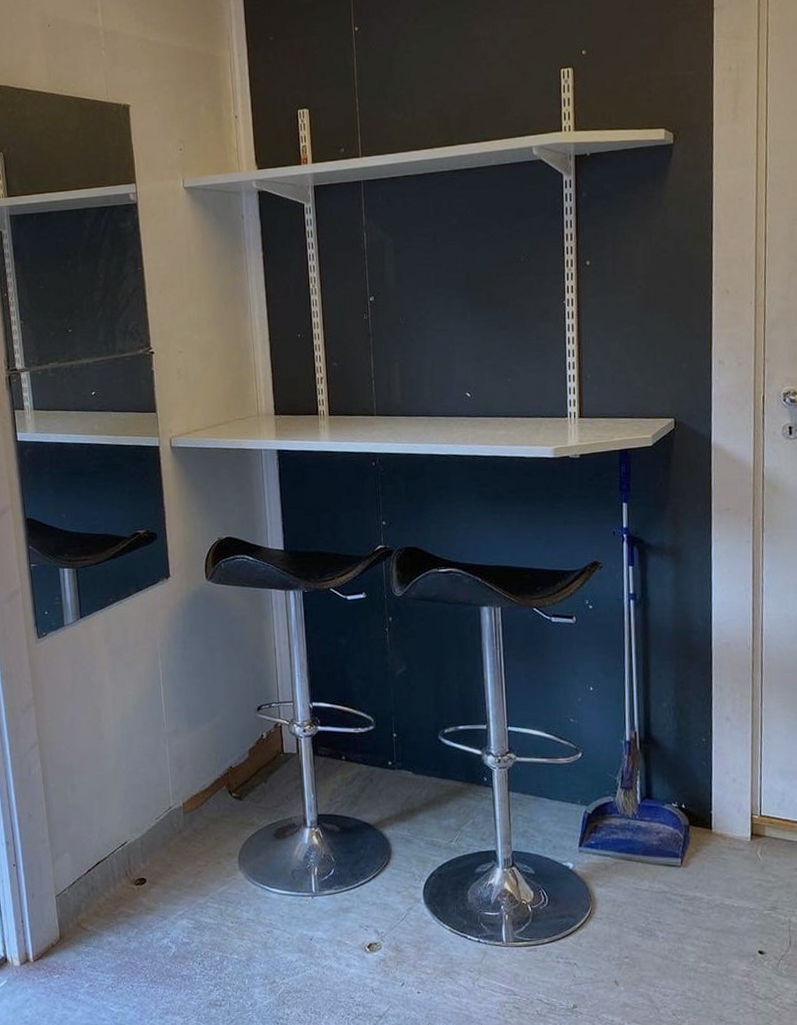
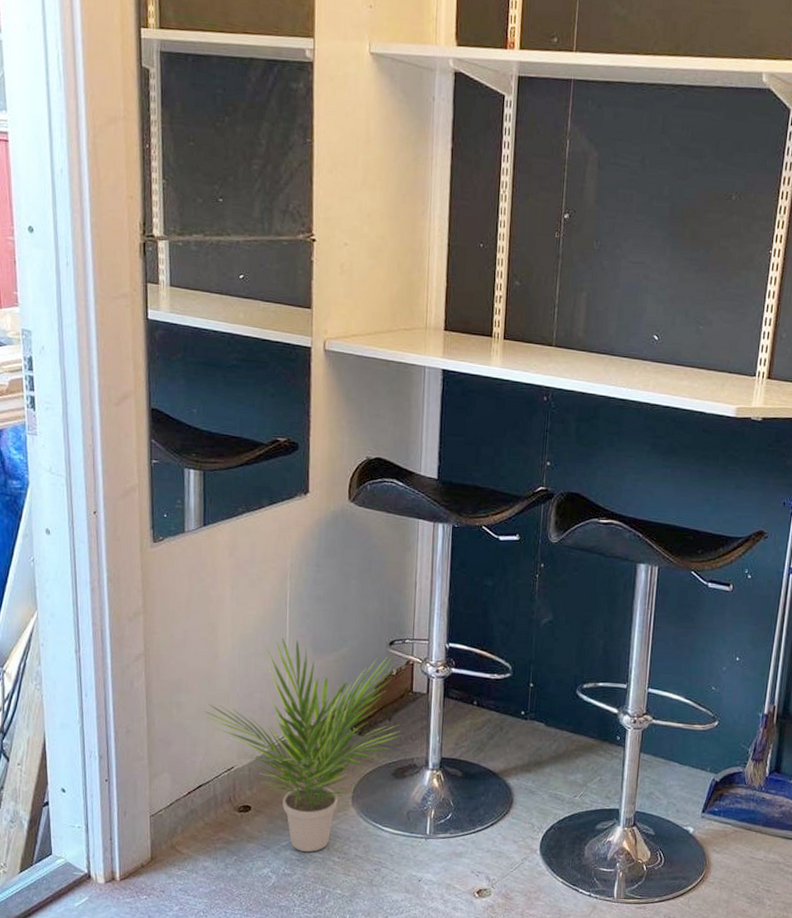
potted plant: none [96,714,278,919] -> present [205,638,401,852]

